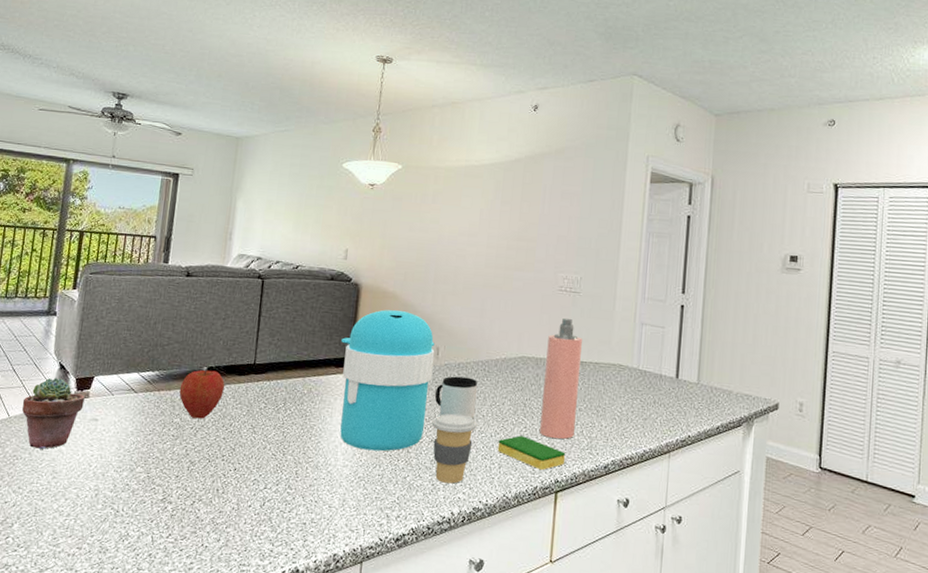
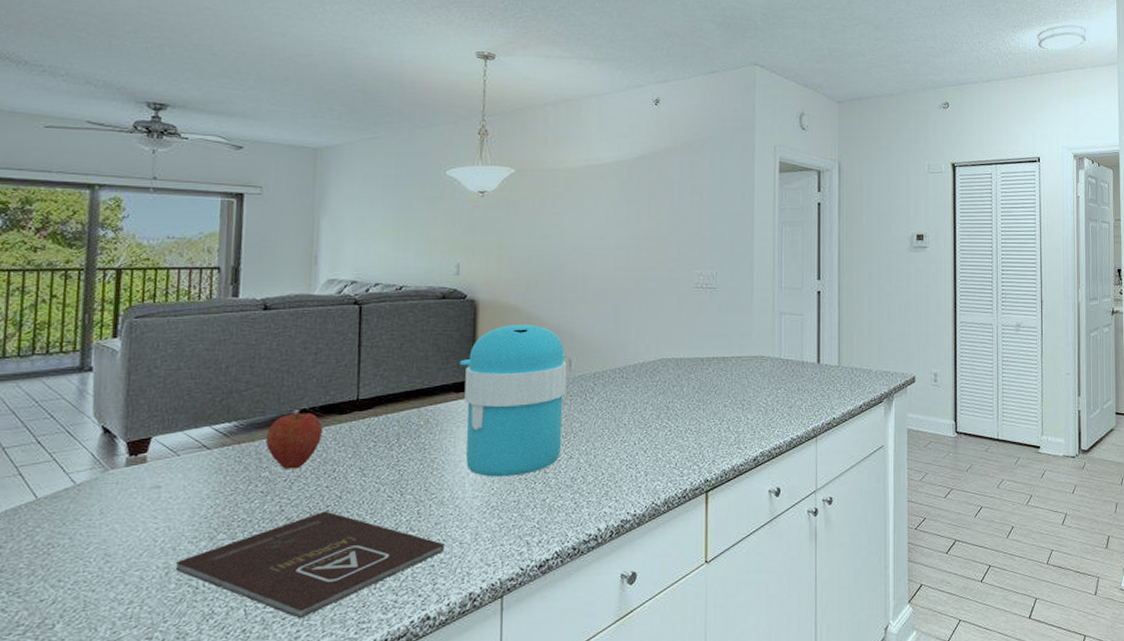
potted succulent: present [22,378,85,449] -> none [54,444,141,531]
book: none [102,459,316,553] -> present [174,511,444,619]
coffee cup: present [432,413,477,484] -> none [570,425,619,499]
mug: present [434,376,478,419] -> none [570,387,617,430]
dish sponge: present [497,435,566,471] -> none [642,439,714,472]
spray bottle: present [540,317,582,439] -> none [685,314,722,439]

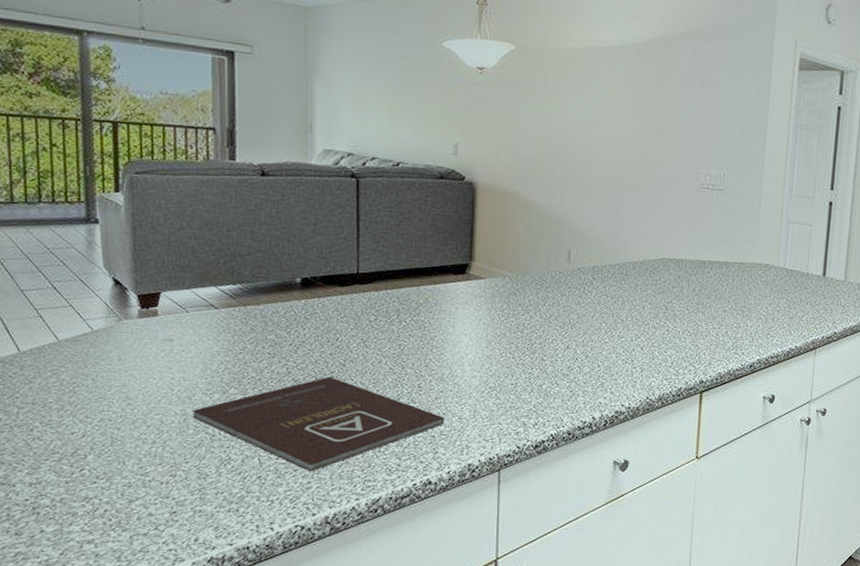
apple: present [265,412,324,469] -> none [270,281,325,335]
coffee maker: present [460,325,567,477] -> none [458,211,566,361]

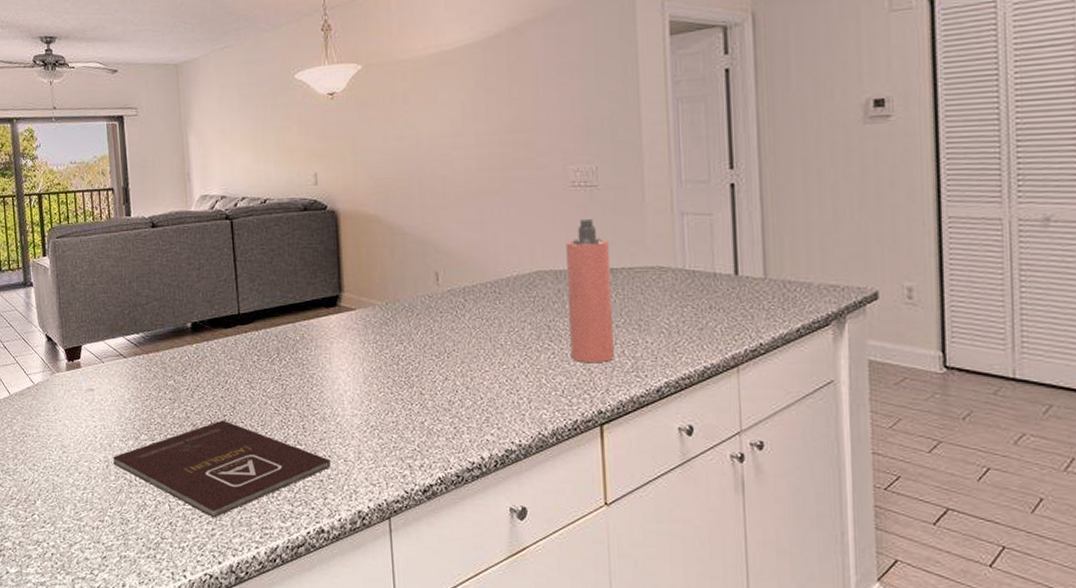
spray bottle: none [683,217,726,341] -> present [566,218,614,364]

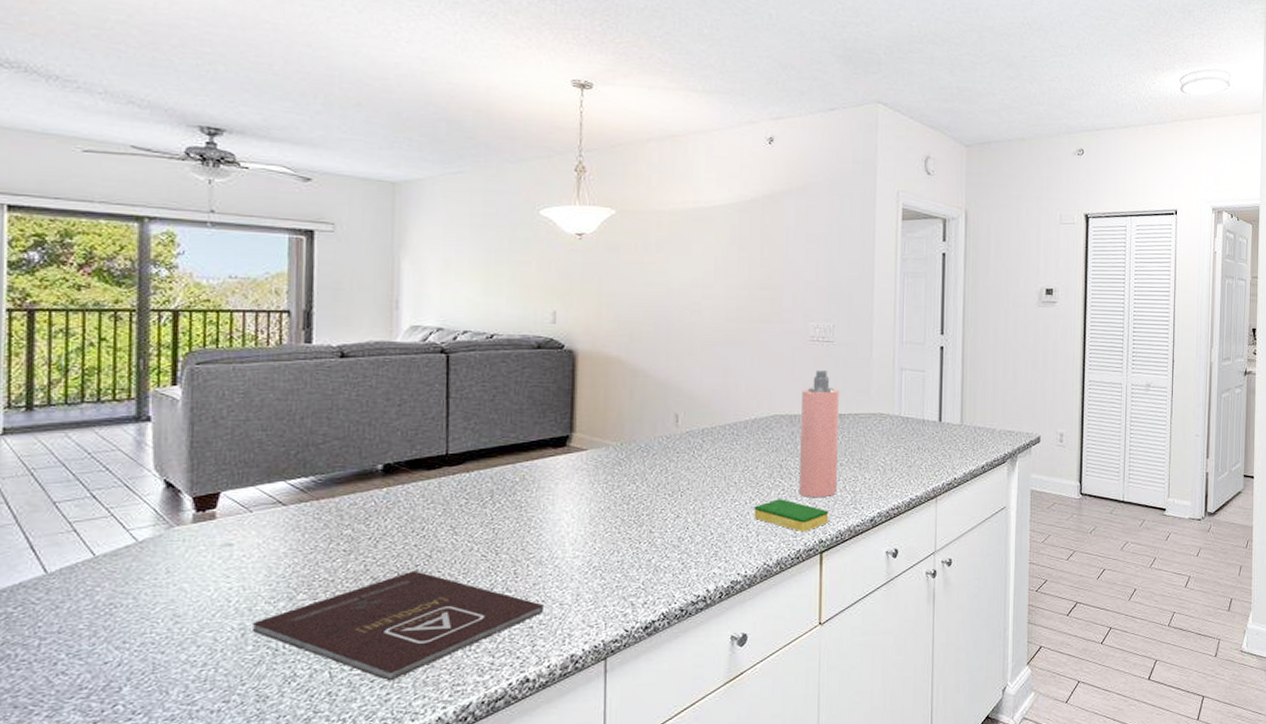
dish sponge: none [523,363,608,401] -> present [754,499,829,533]

